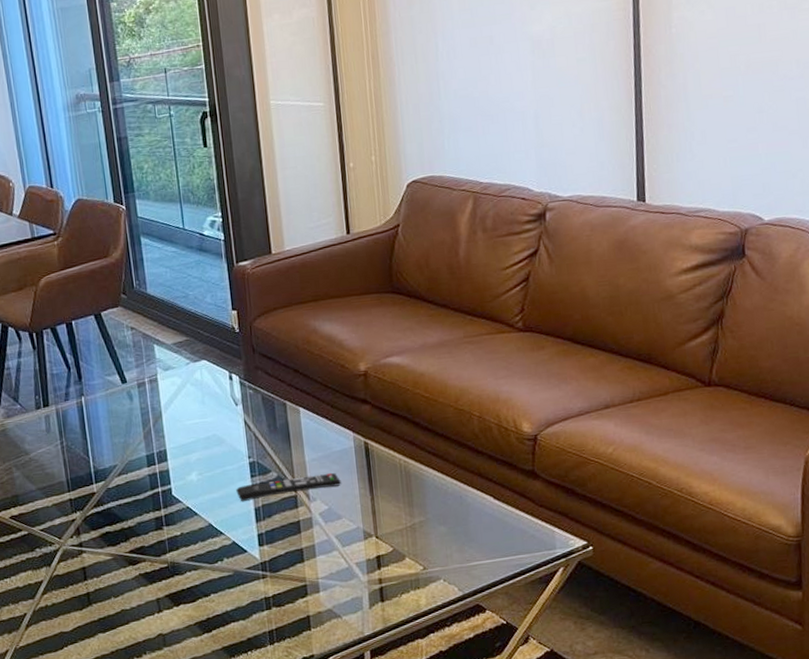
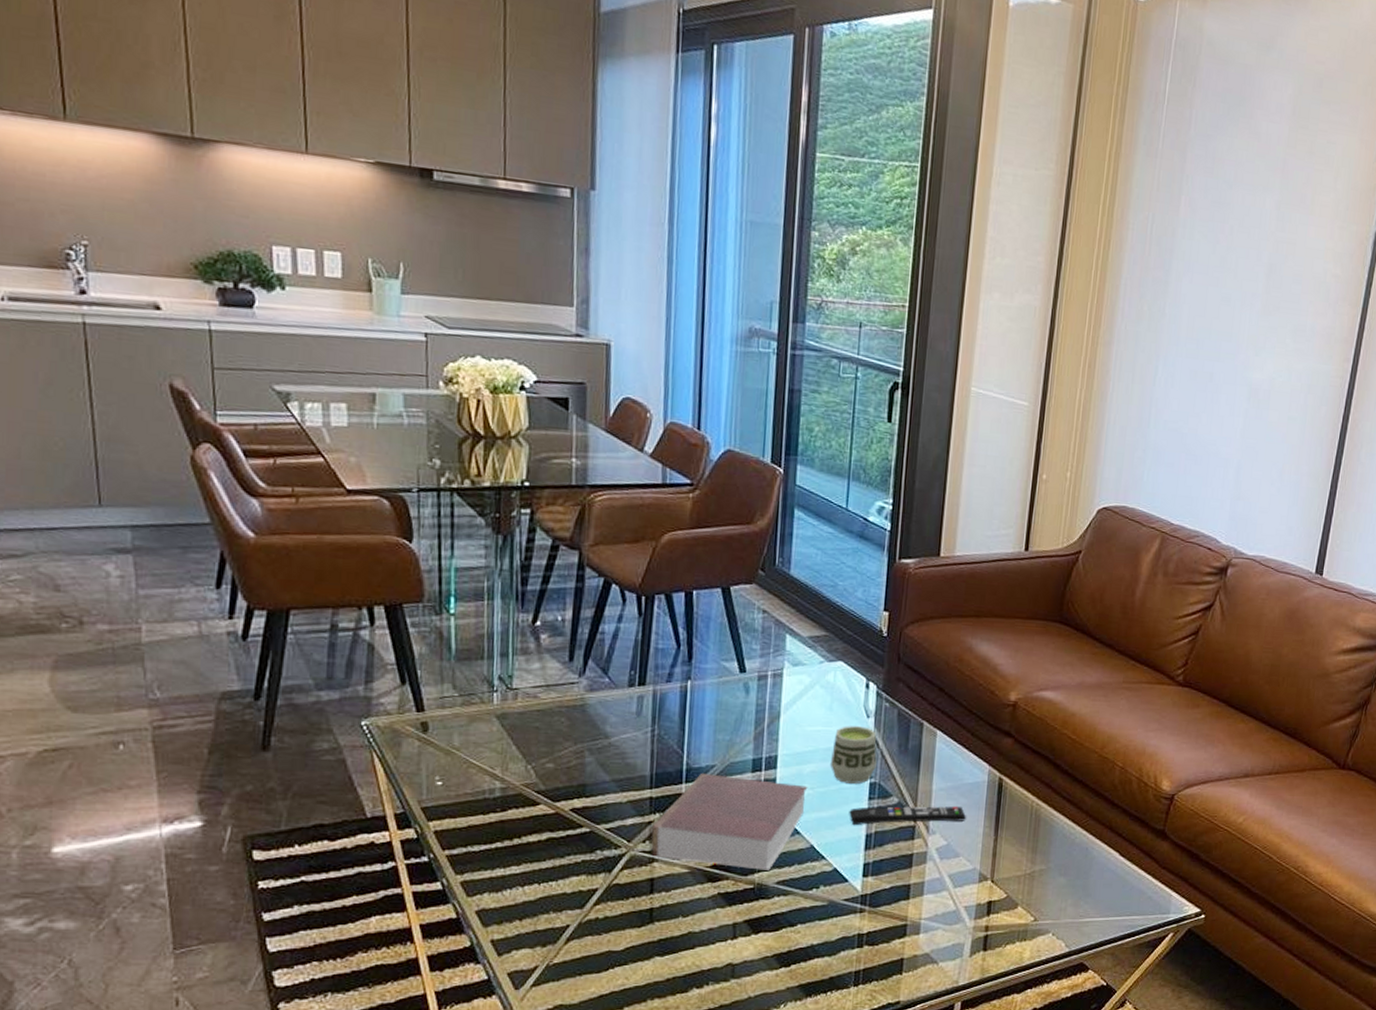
book: none [76,472,198,551] -> present [651,772,808,870]
cup: none [211,413,252,466] -> present [829,726,877,784]

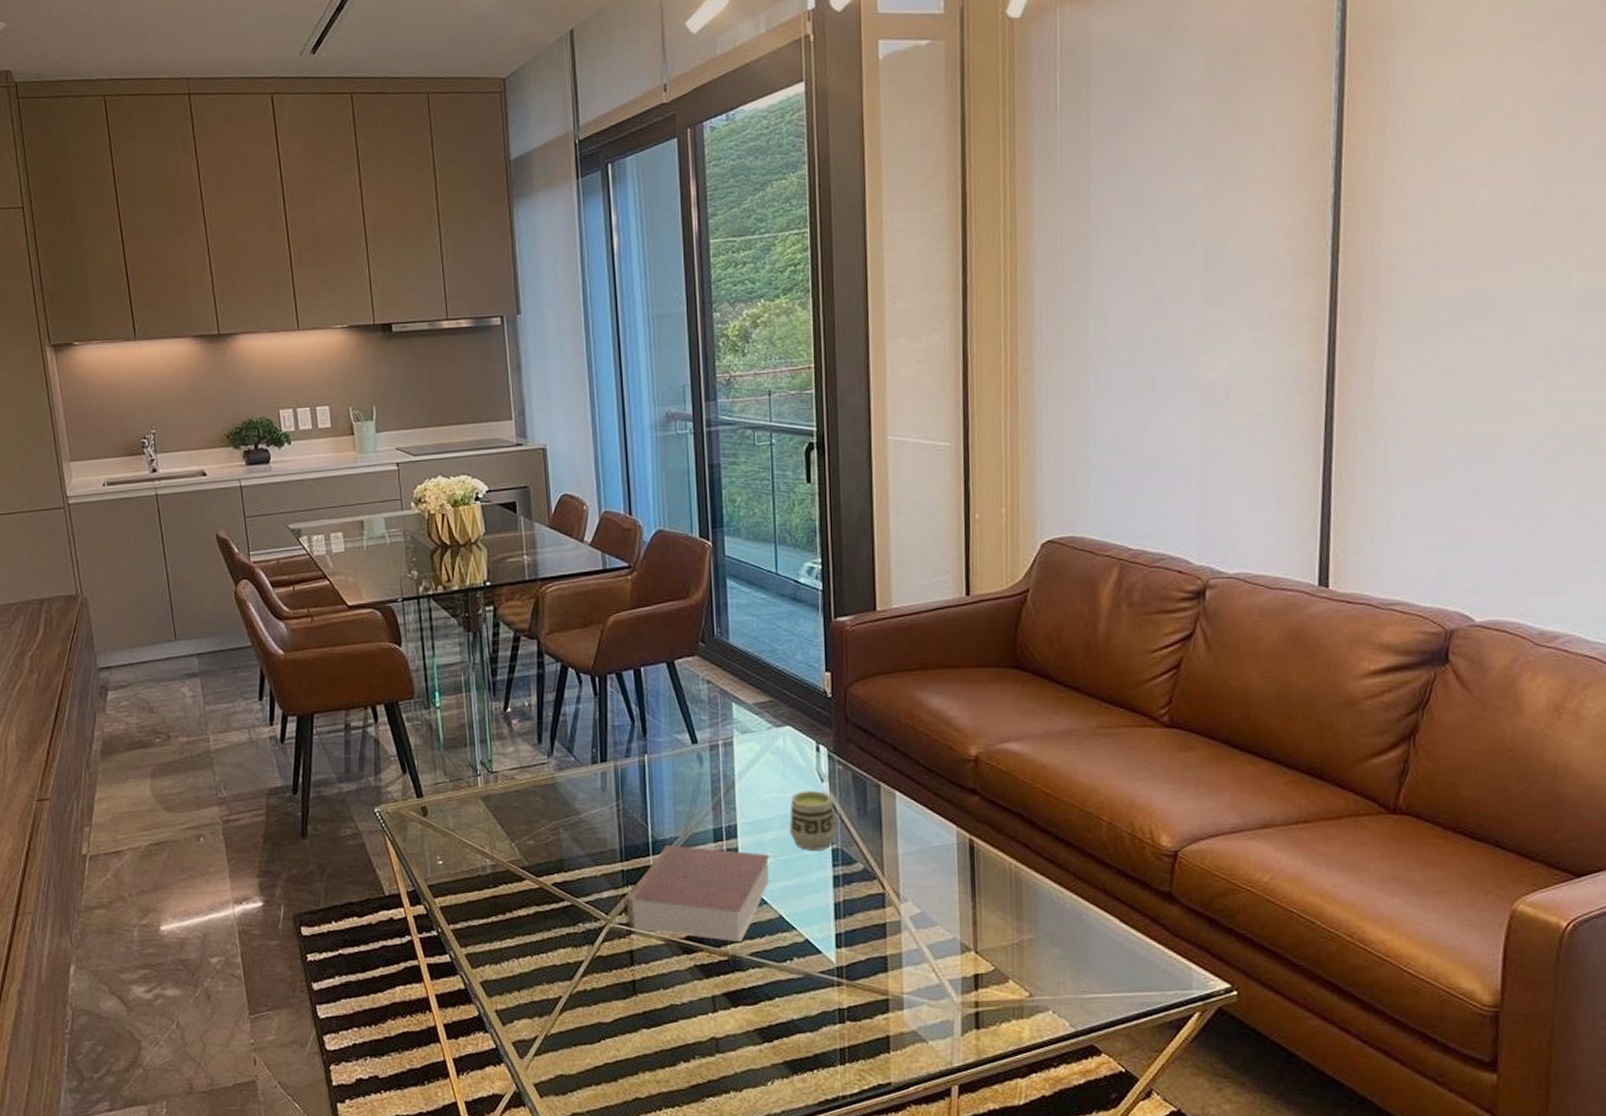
remote control: present [849,805,967,826] -> none [814,870,939,895]

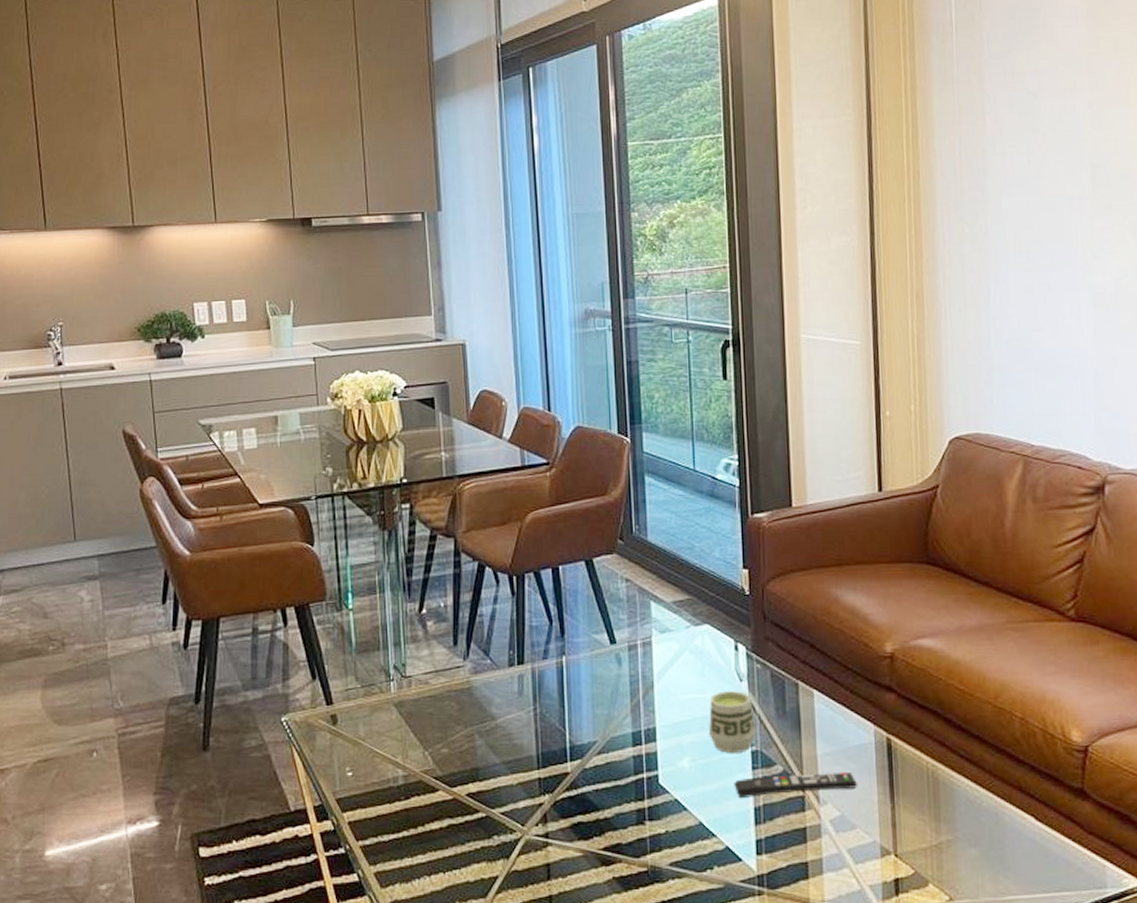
book: present [627,844,770,942] -> none [544,749,690,851]
remote control: none [814,870,939,895] -> present [734,771,858,799]

